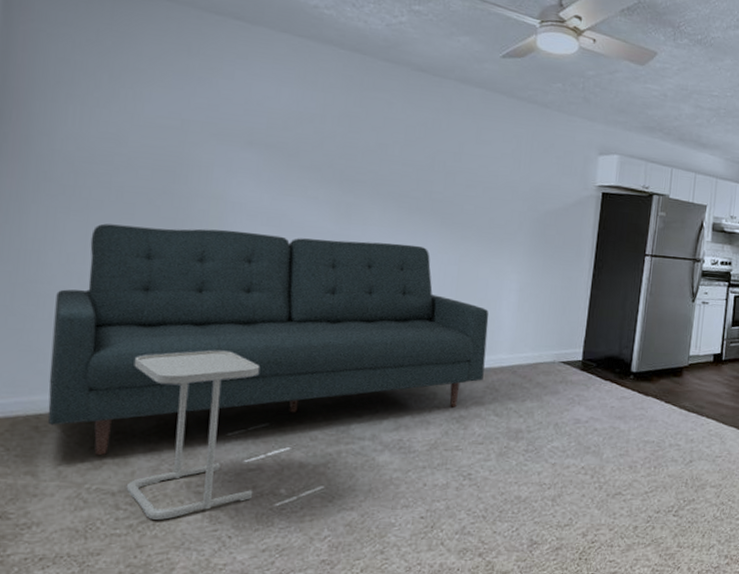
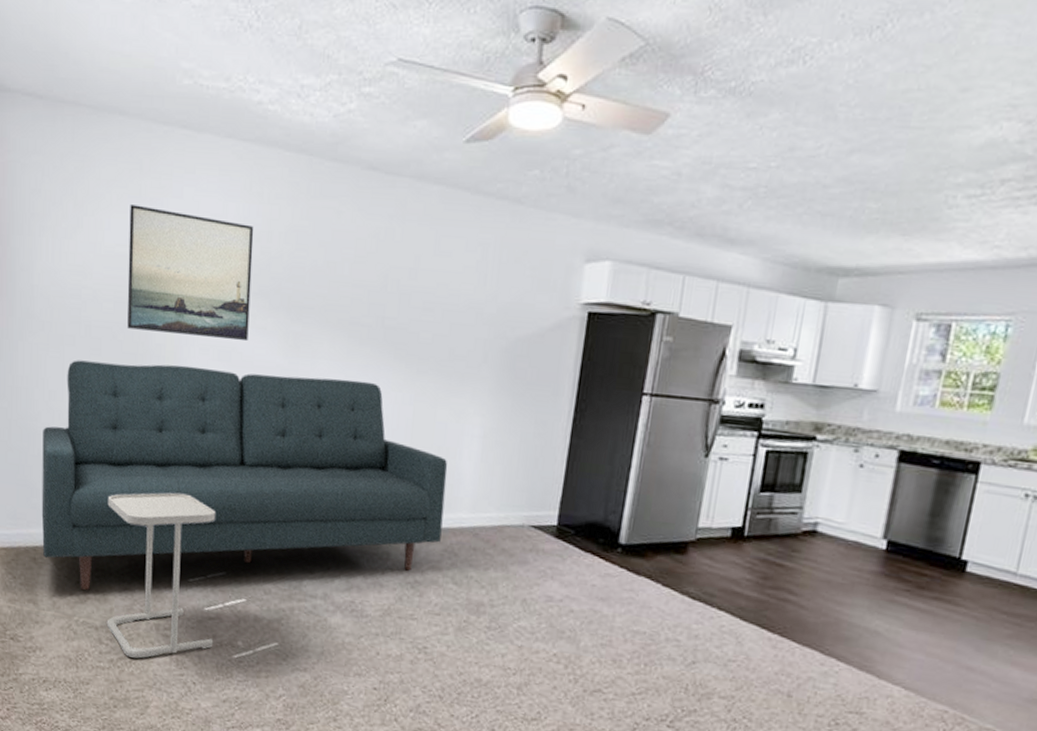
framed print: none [166,81,308,209] -> present [127,205,254,342]

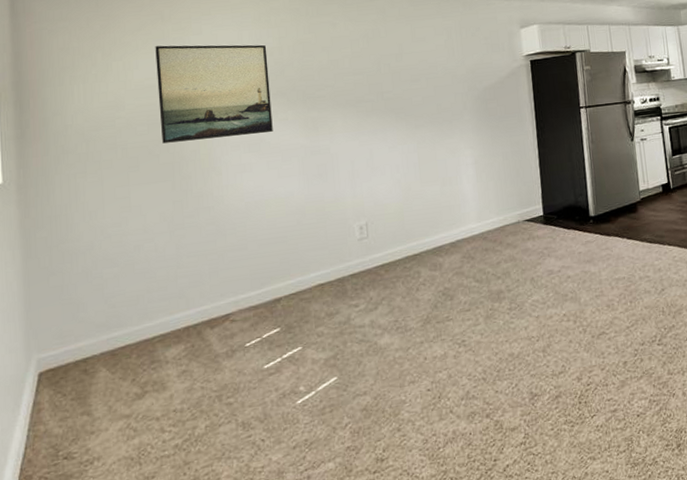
sofa: present [41,360,448,590] -> none [86,142,459,386]
side table: present [106,492,215,659] -> none [157,269,277,437]

